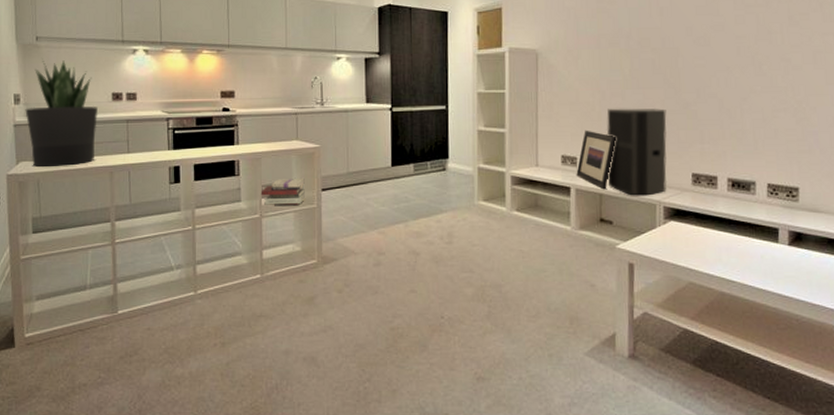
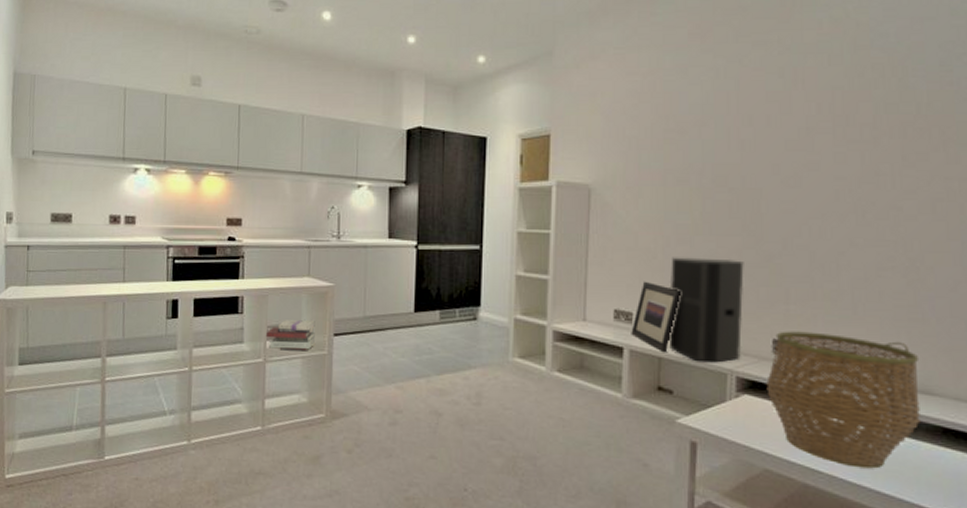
planter: present [25,58,98,168] -> none [17,174,94,294]
basket: none [688,165,810,276] -> present [766,331,920,469]

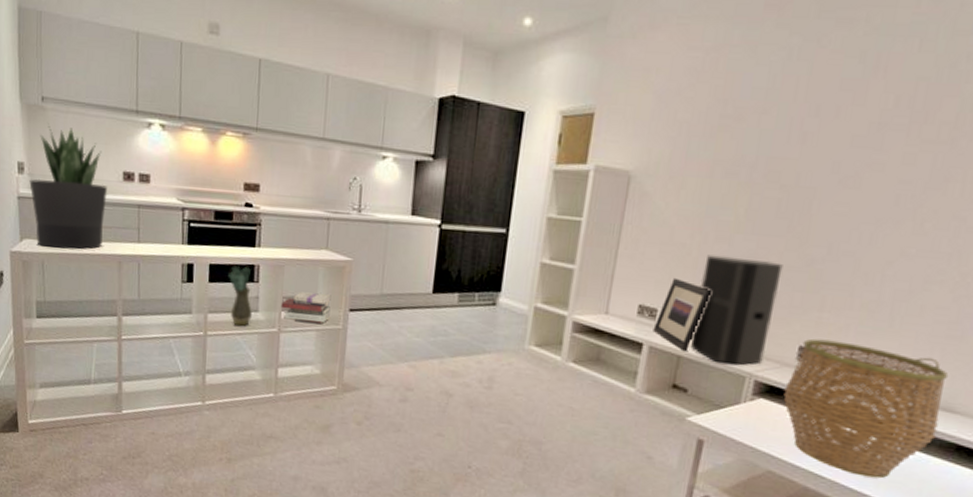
planter: none [17,174,94,294] -> present [29,123,107,250]
vase: none [213,296,237,360] -> present [228,263,252,328]

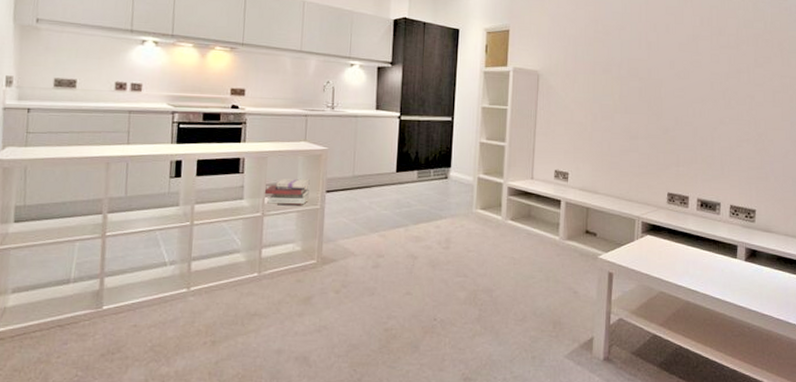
planter: present [29,123,107,250] -> none [17,41,99,154]
vase: present [228,263,252,328] -> none [215,157,238,214]
picture frame: present [653,277,711,352] -> none [567,148,604,204]
speaker: present [689,254,783,366] -> none [594,129,649,211]
basket: present [783,338,949,478] -> none [662,186,763,288]

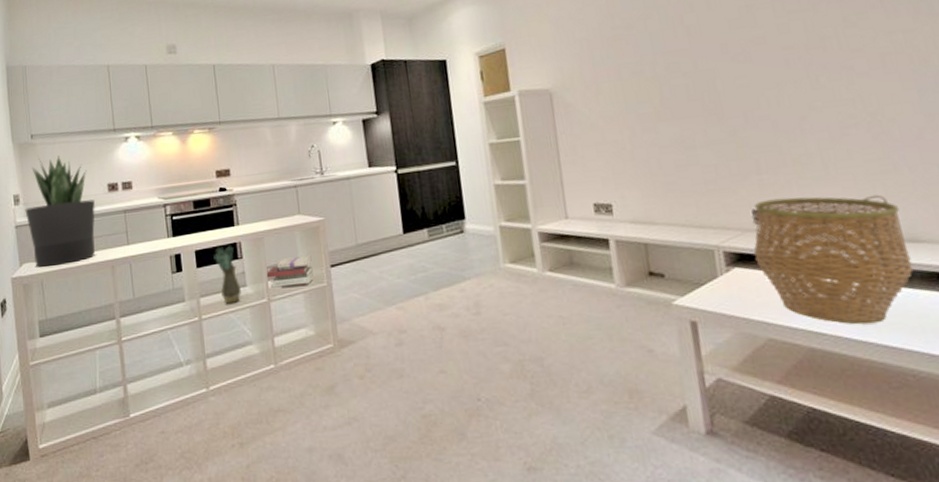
planter: none [17,41,99,154] -> present [25,156,96,268]
vase: none [215,157,238,214] -> present [213,245,241,305]
basket: none [662,186,763,288] -> present [753,194,914,325]

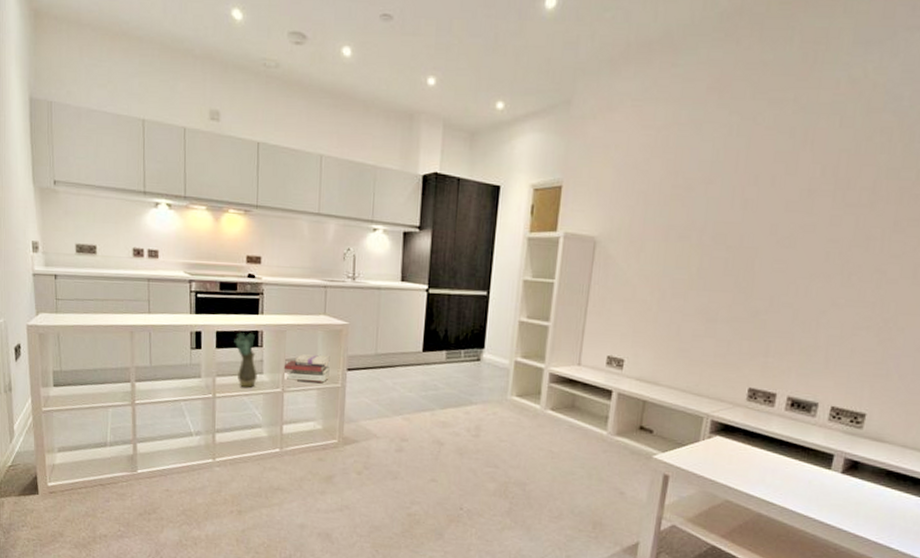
planter: present [25,156,96,268] -> none [44,205,118,322]
basket: present [753,194,914,325] -> none [737,381,878,503]

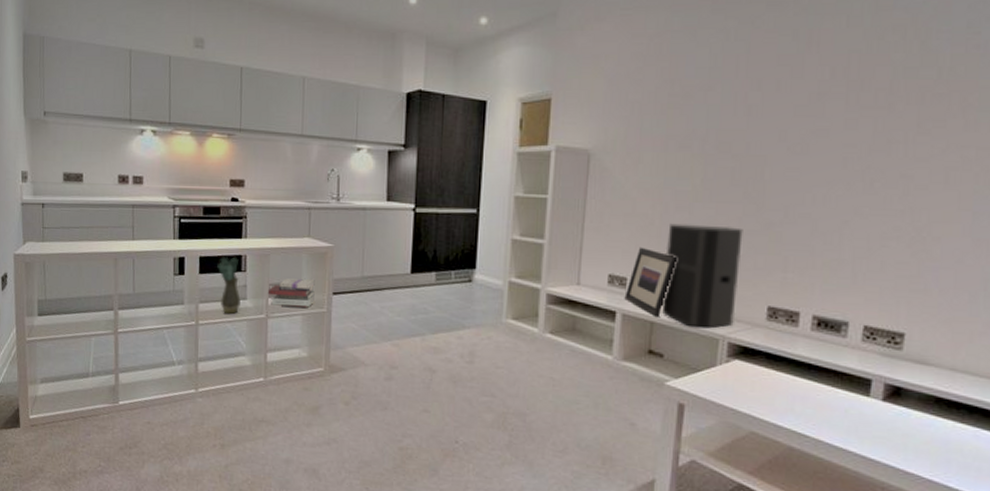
picture frame: none [620,331,670,397] -> present [624,247,677,318]
speaker: none [653,309,732,407] -> present [661,223,743,329]

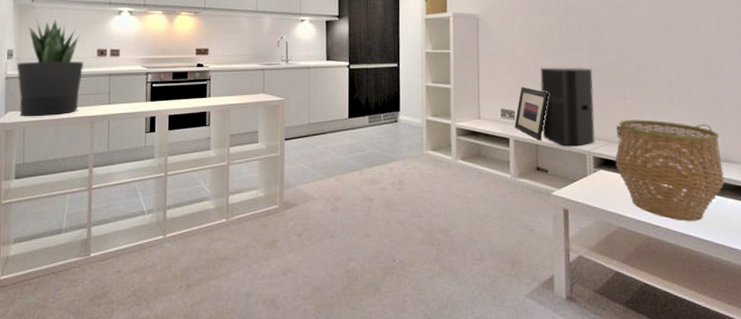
planter: none [32,135,104,250] -> present [16,18,84,117]
vase: present [217,254,241,315] -> none [184,112,205,165]
books: present [267,278,315,309] -> none [229,129,270,154]
basket: none [758,298,918,435] -> present [615,119,725,221]

